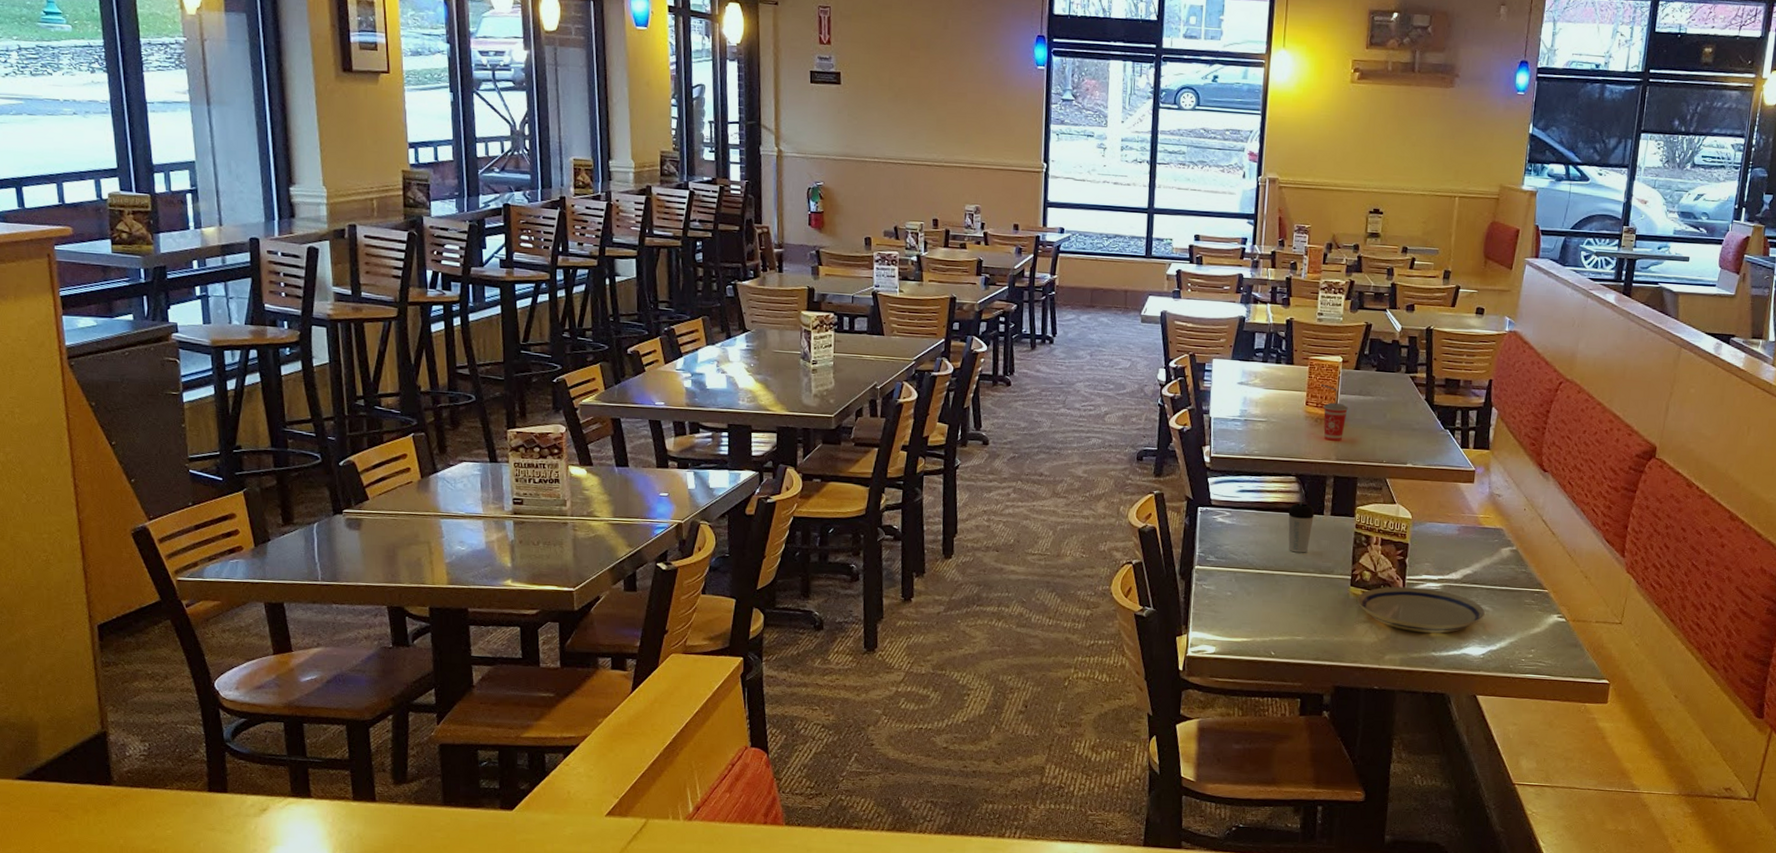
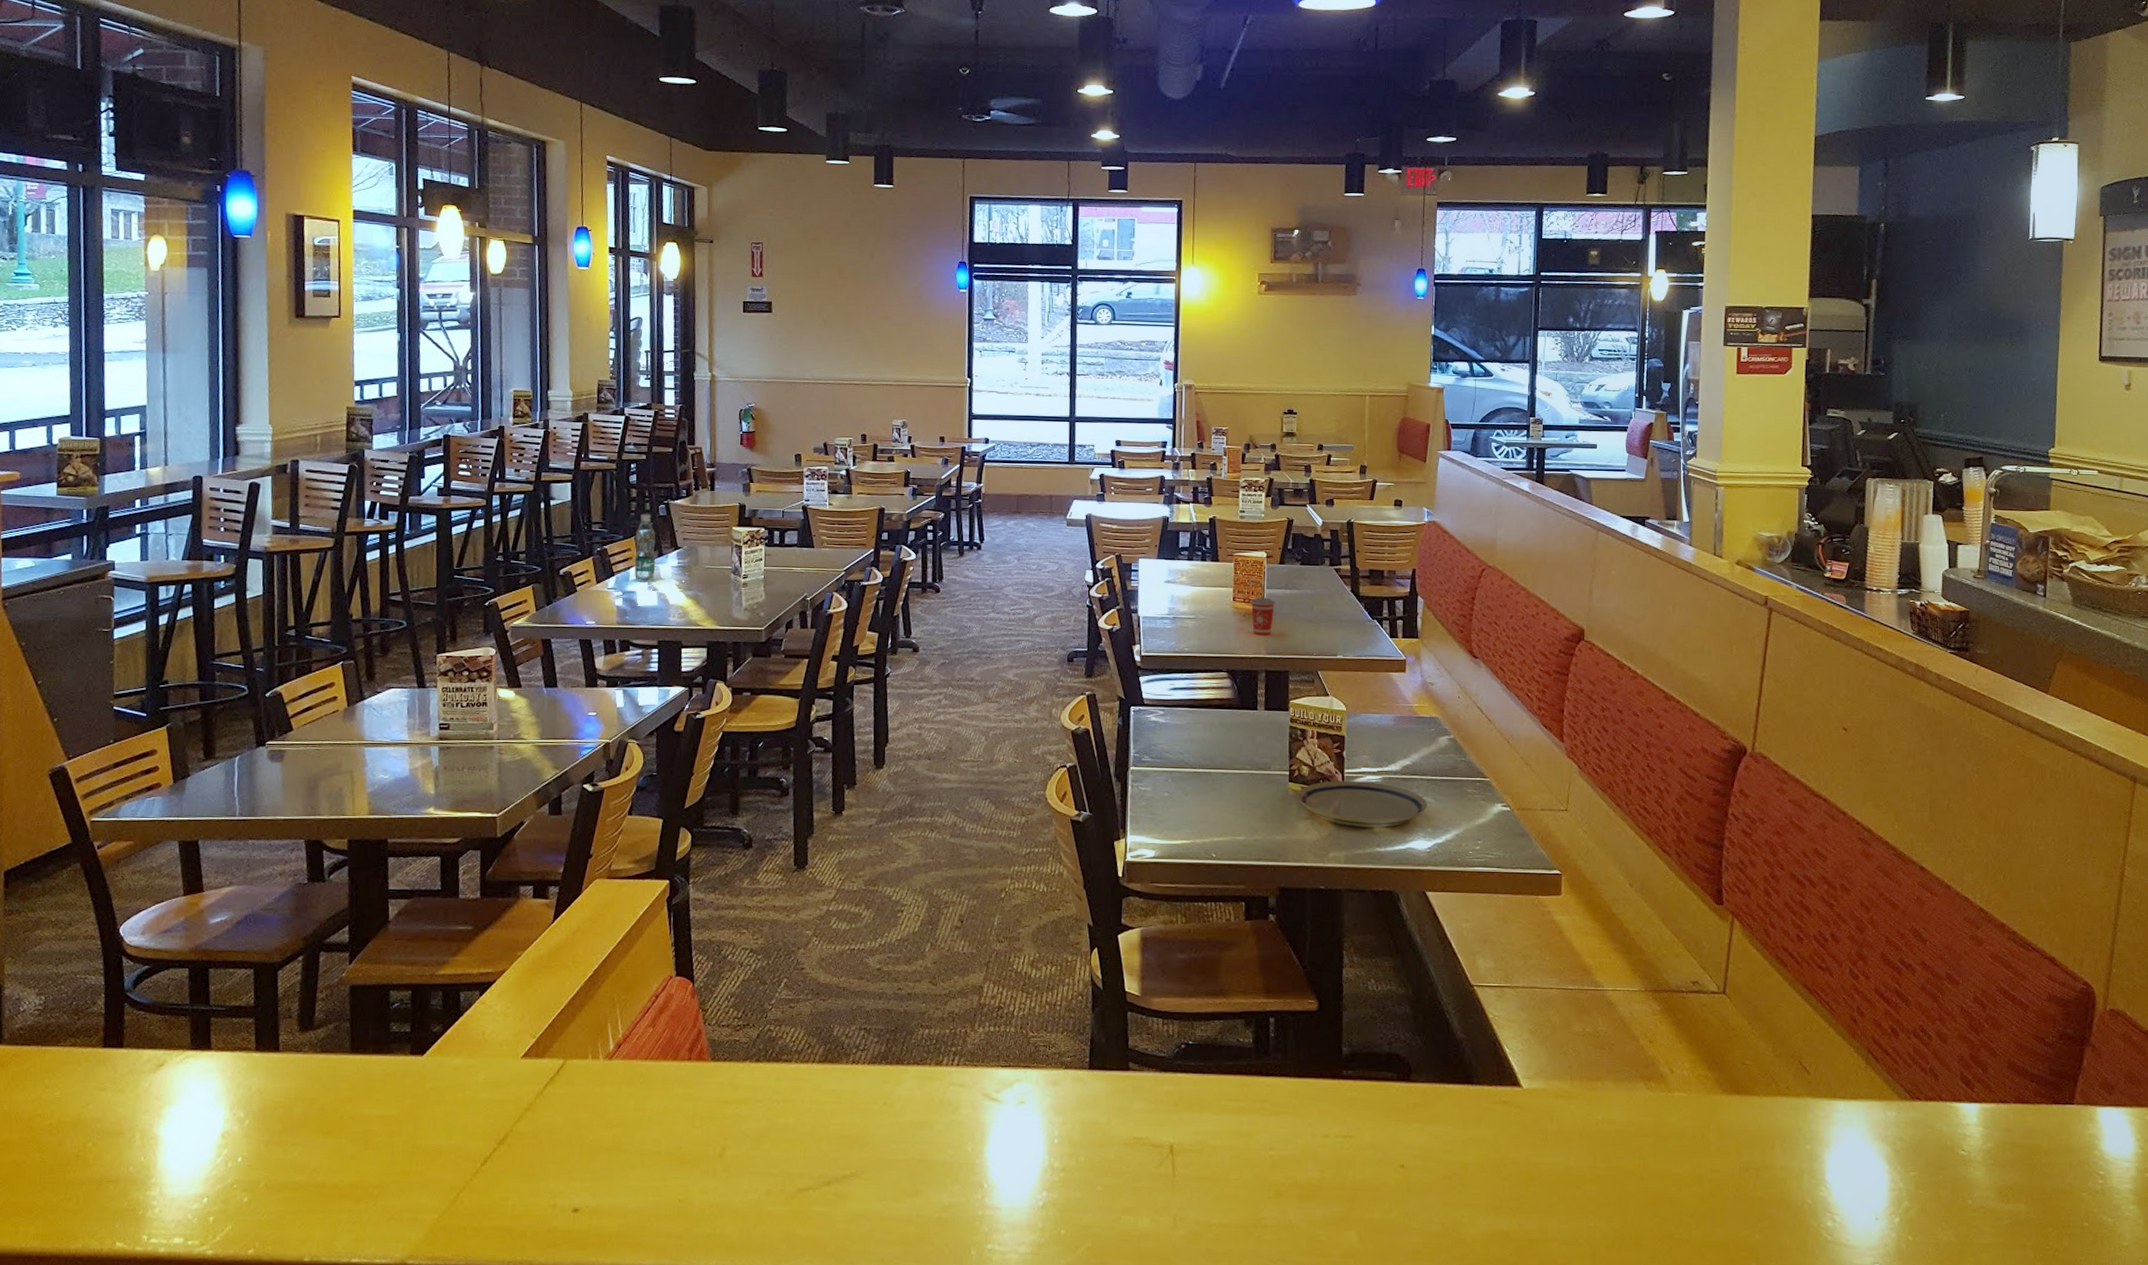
bottle: none [702,294,724,365] -> present [634,514,656,582]
beverage cup: present [1288,491,1314,553] -> none [1222,687,1248,750]

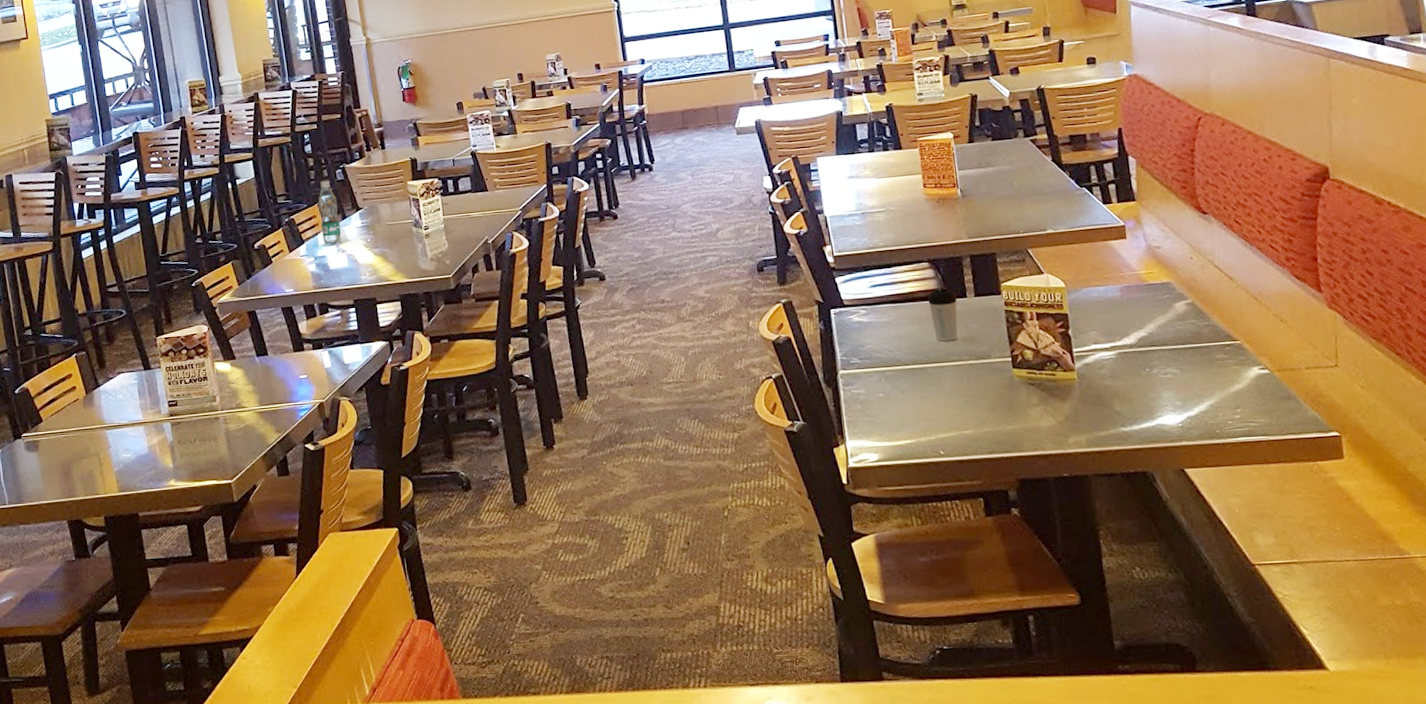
beverage cup: none [1222,687,1248,750] -> present [928,276,958,342]
beverage cup: present [1246,579,1276,637] -> none [935,163,971,221]
plate: present [1297,780,1427,828] -> none [1023,358,1173,408]

